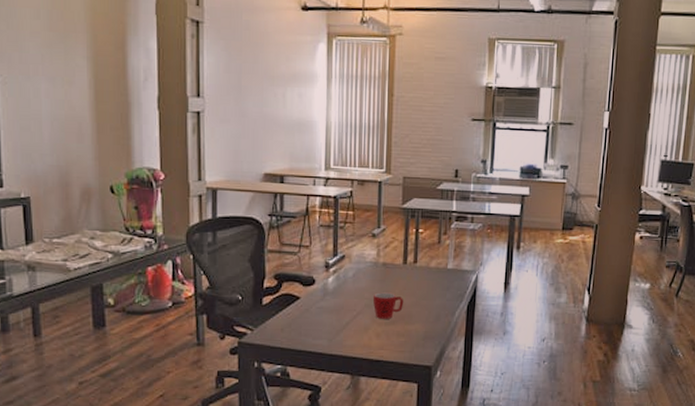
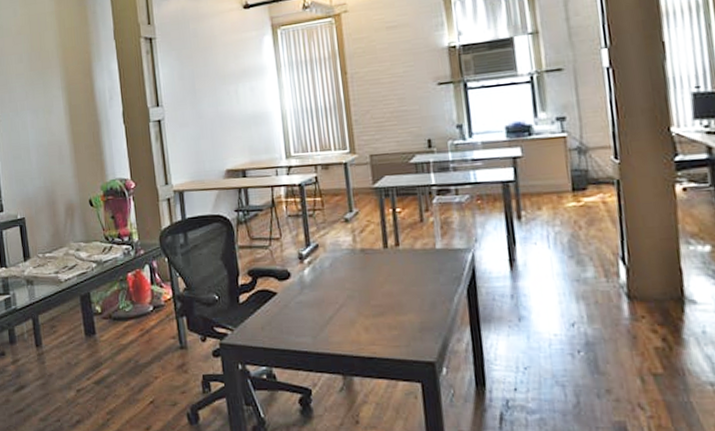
mug: present [373,292,404,319] -> none [355,281,391,311]

